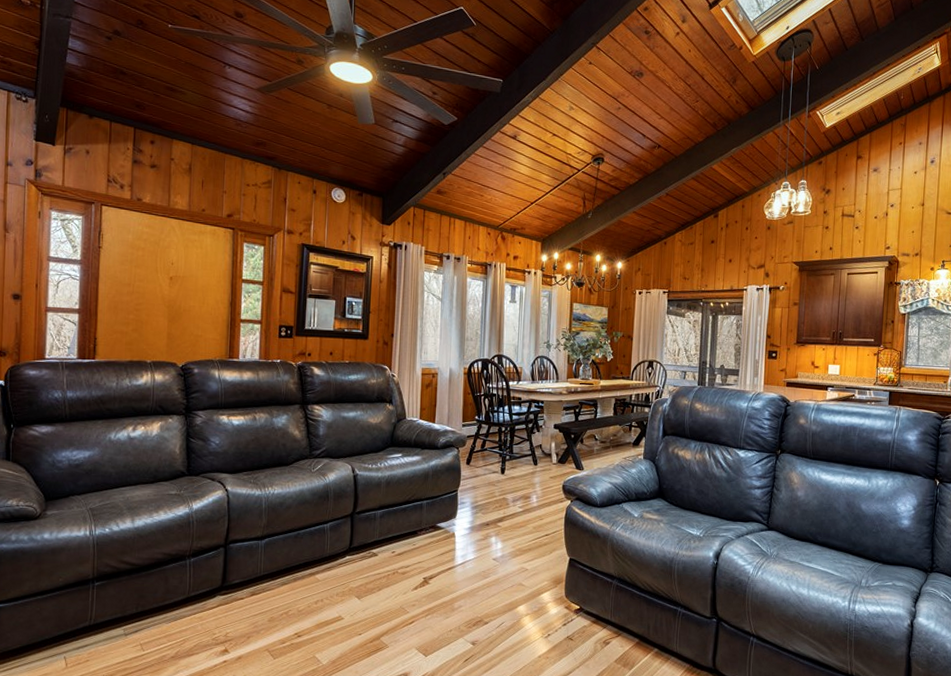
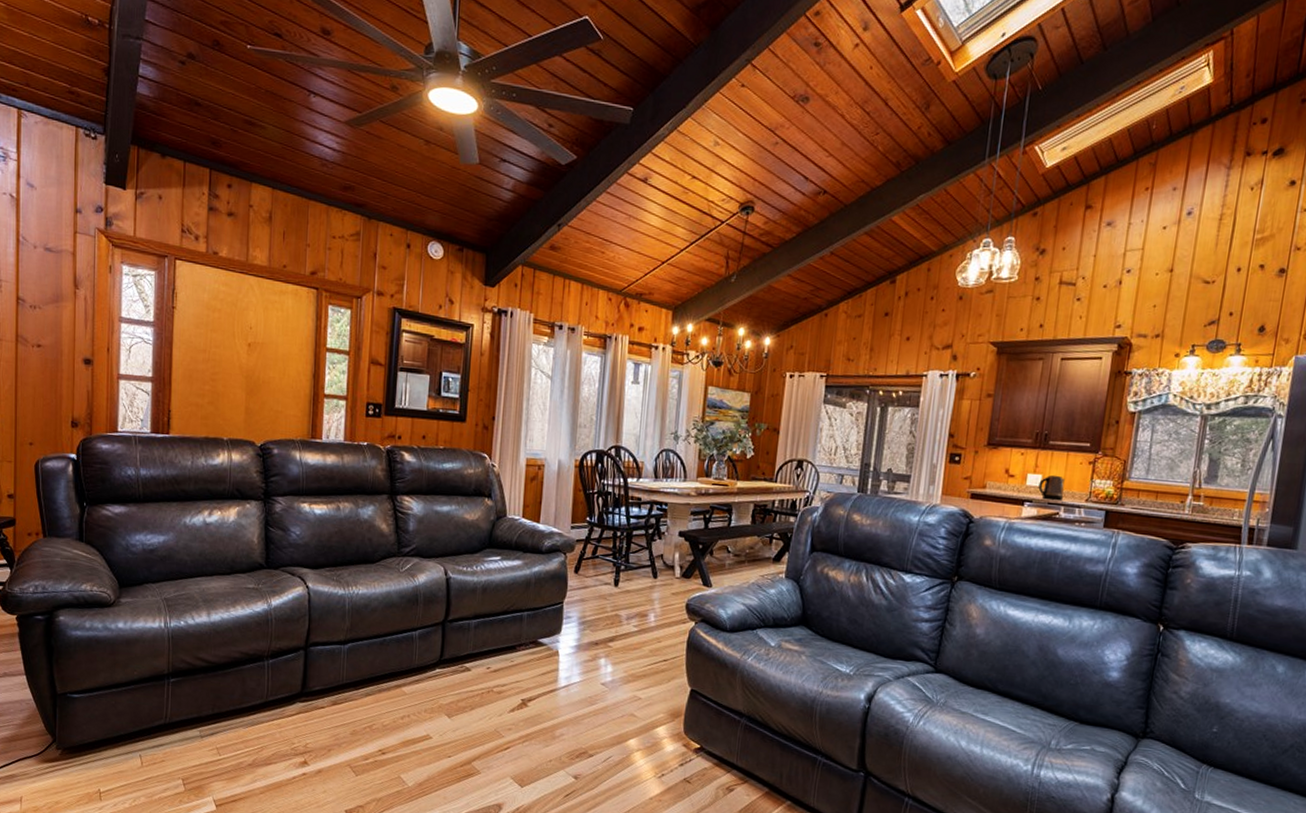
kettle: none [837,365,858,386] -> present [1038,474,1065,501]

